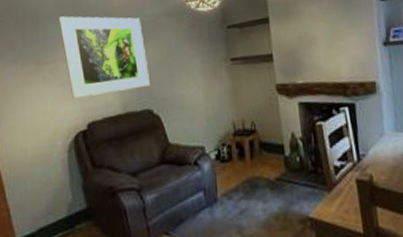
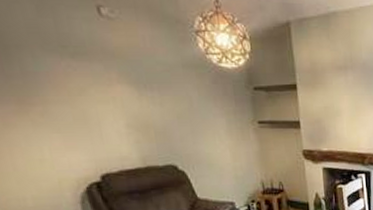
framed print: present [59,16,151,99] -> none [39,48,172,148]

